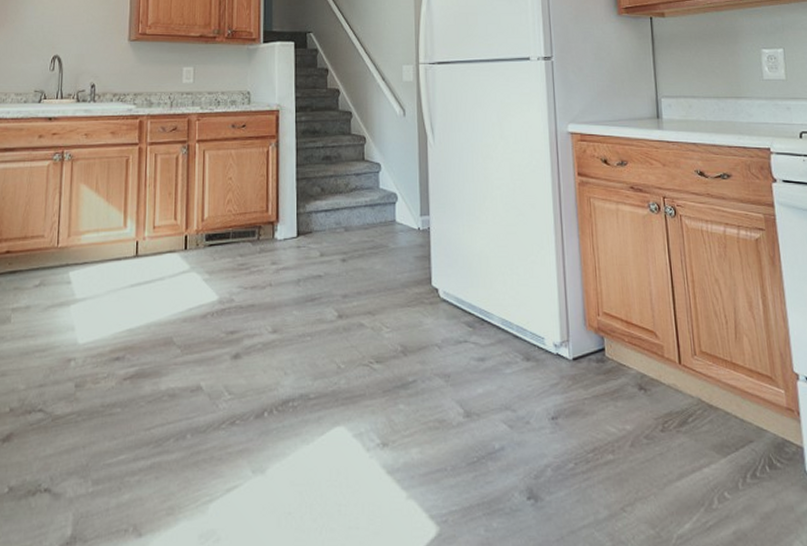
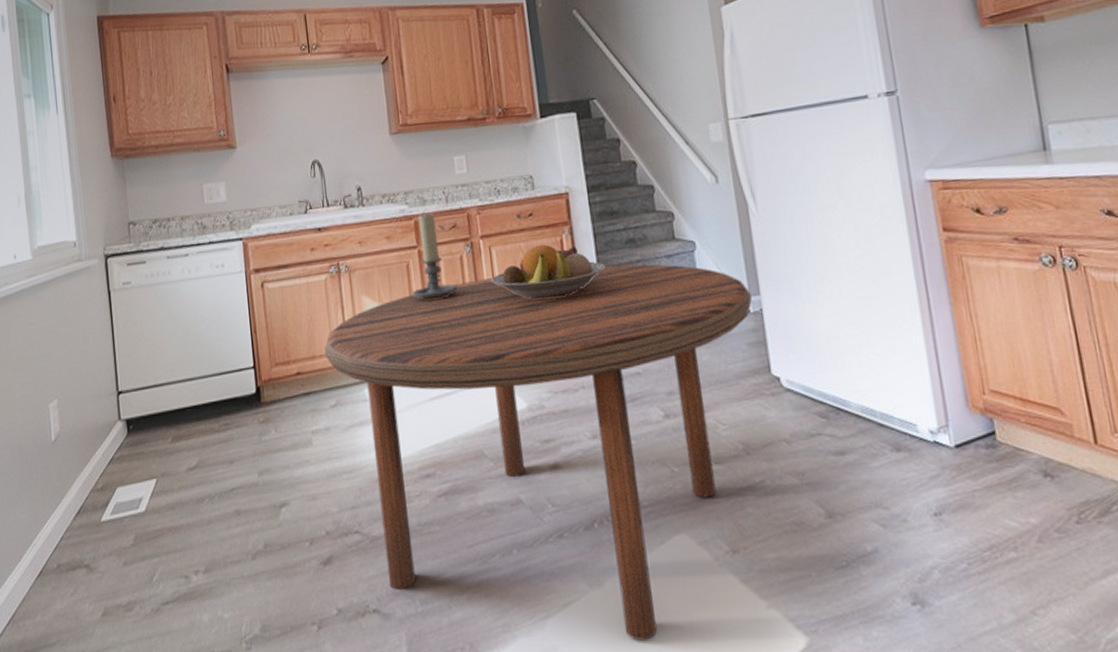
dining table: none [37,177,422,526] -> present [325,264,752,641]
candle holder: none [128,114,171,195] -> present [413,213,459,301]
fruit bowl: none [201,153,303,202] -> present [491,244,606,299]

